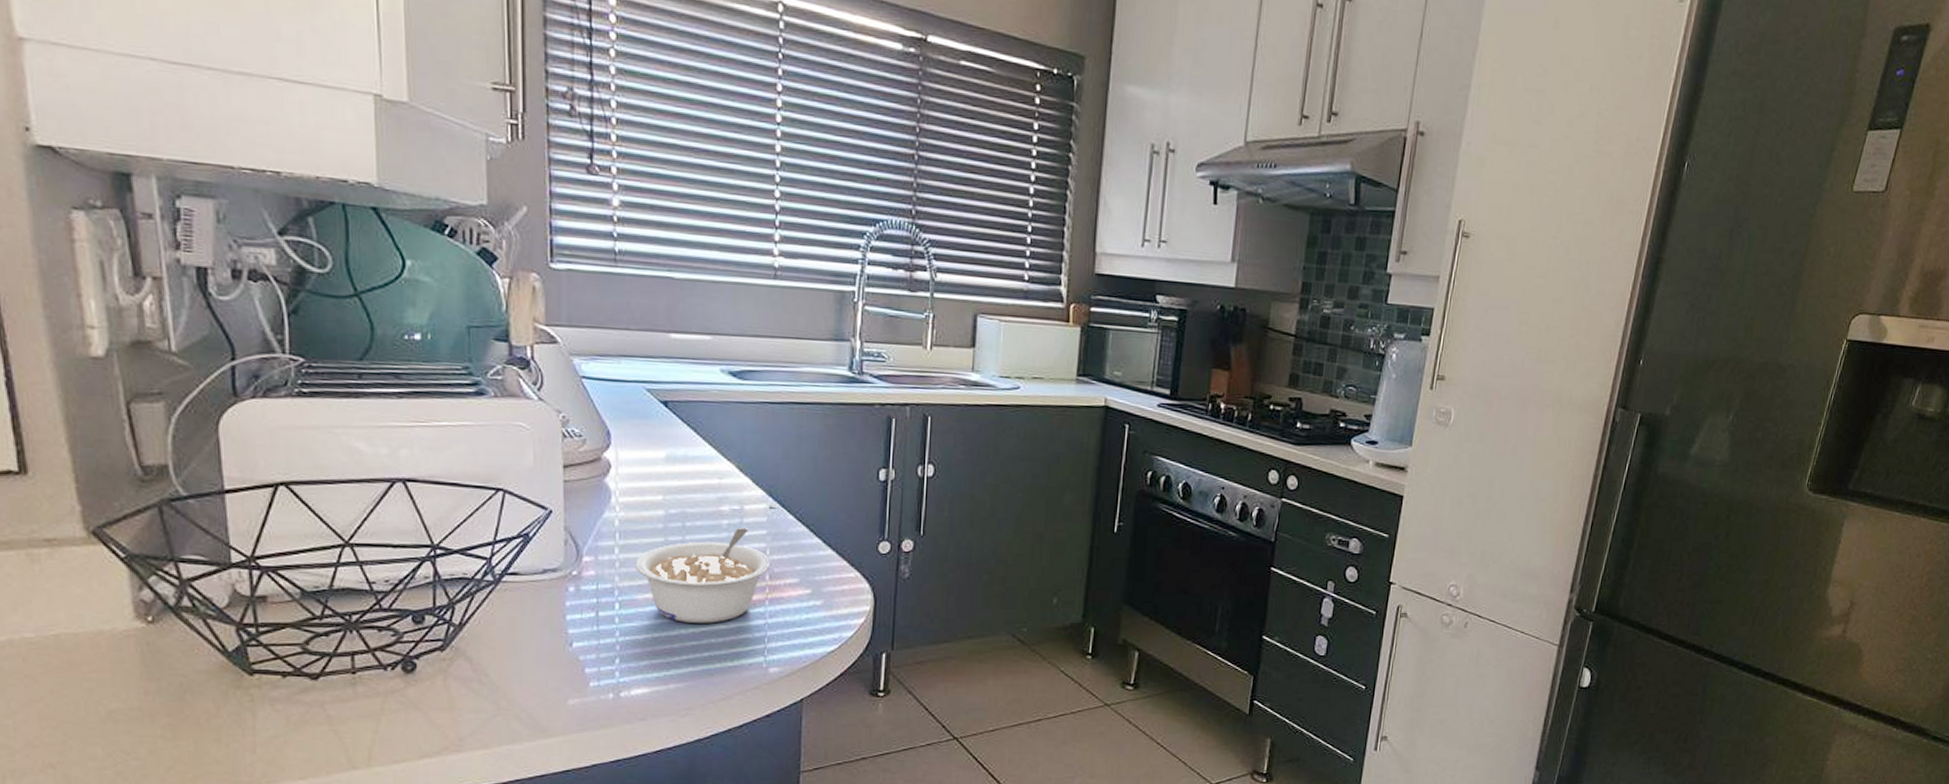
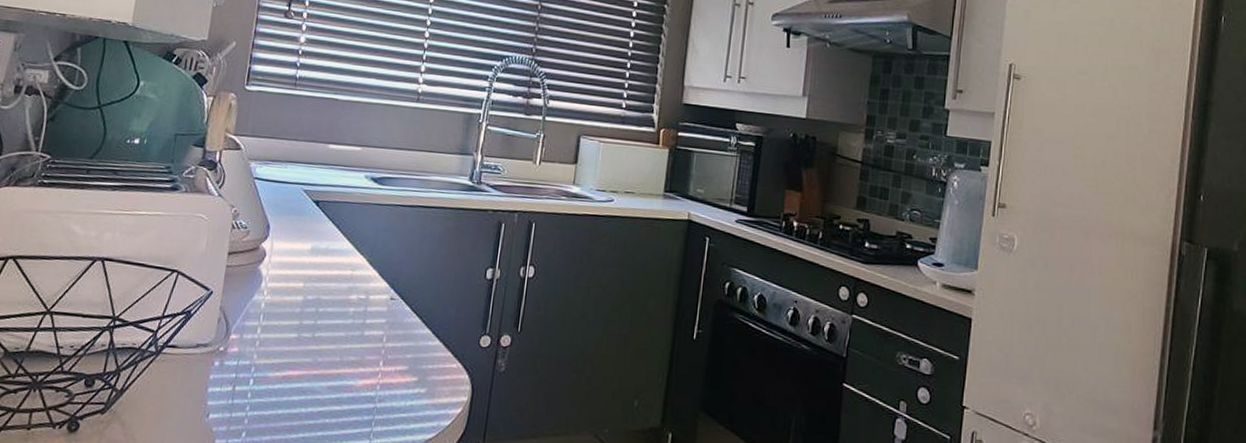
legume: present [635,527,772,623] -> none [272,315,386,404]

